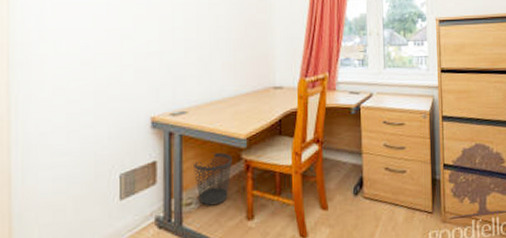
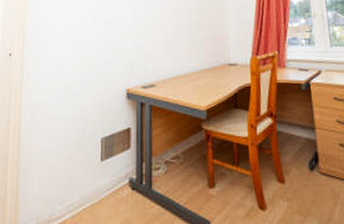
wastebasket: present [192,152,232,206] -> none [160,122,194,172]

